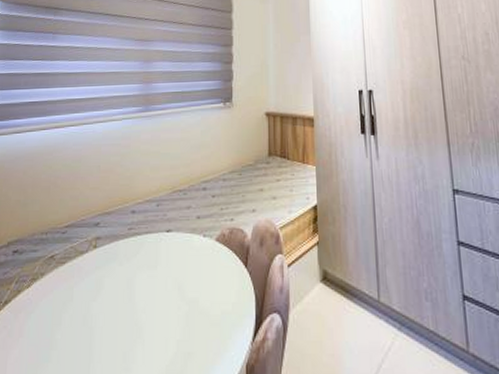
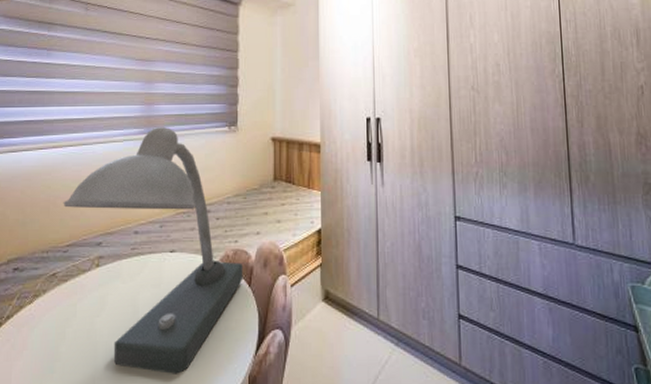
desk lamp: none [63,104,240,363] -> present [63,126,243,374]

